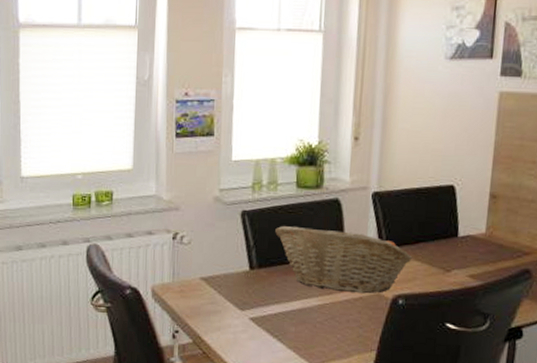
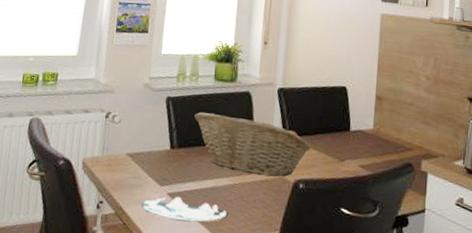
plate: none [221,321,319,347] -> present [141,197,228,222]

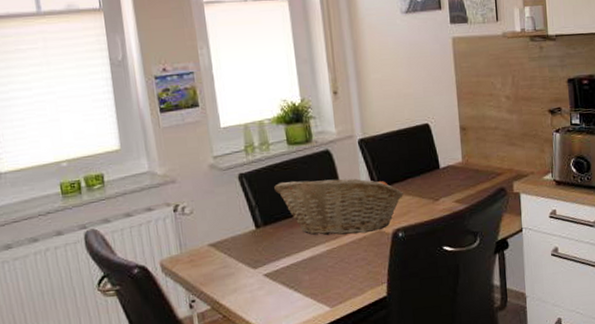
plate: present [141,197,228,222] -> none [238,273,332,300]

